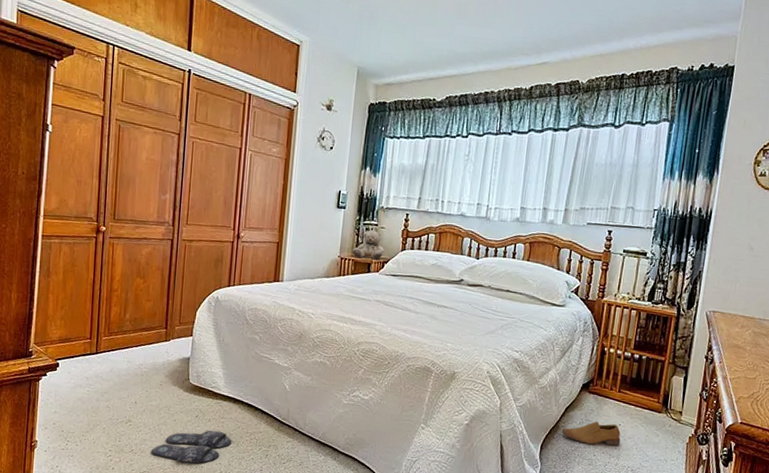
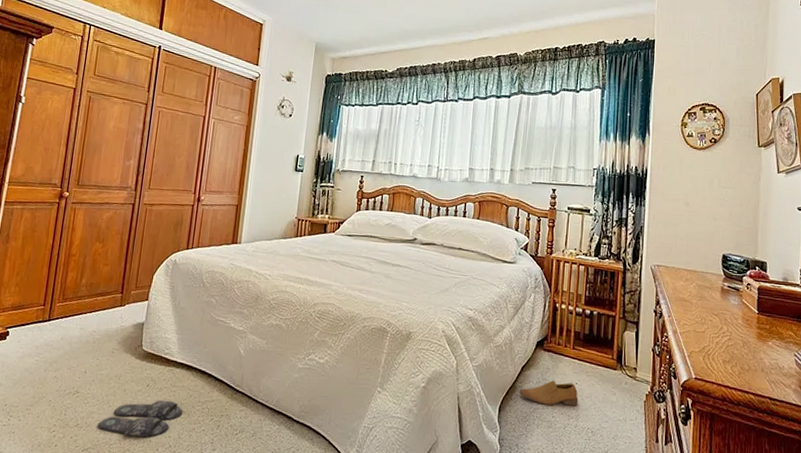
teddy bear: present [352,230,385,260] -> none [309,192,340,221]

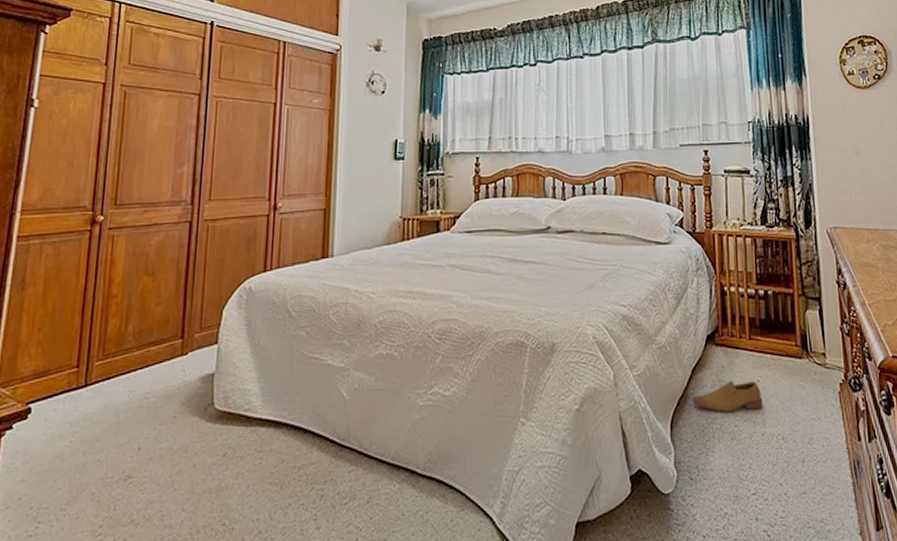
slippers: present [97,400,183,438] -> none [159,471,274,528]

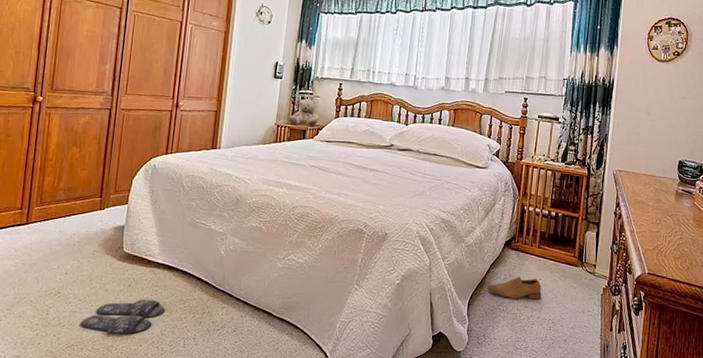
slippers: none [159,471,274,528] -> present [80,299,166,335]
teddy bear: none [417,181,455,216] -> present [288,98,319,127]

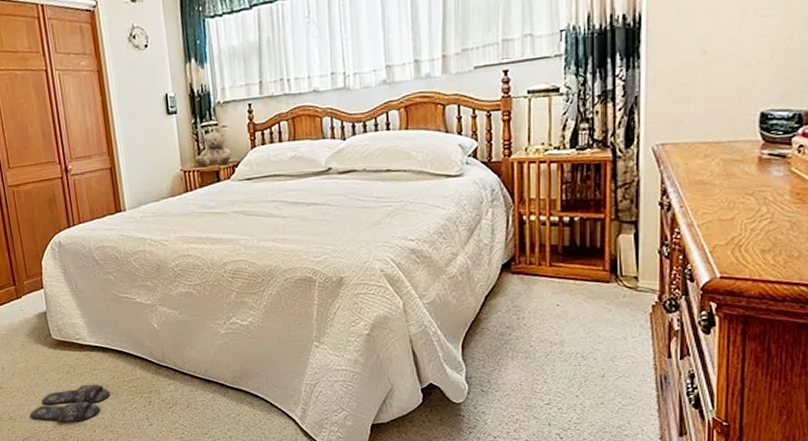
shoe: present [487,276,542,300] -> none [484,305,562,335]

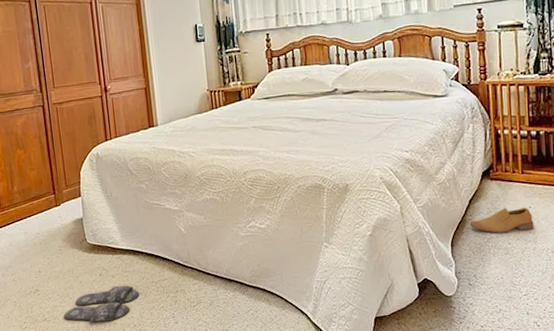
teddy bear: present [195,131,232,168] -> none [220,57,252,88]
shoe: none [484,305,562,335] -> present [469,207,534,233]

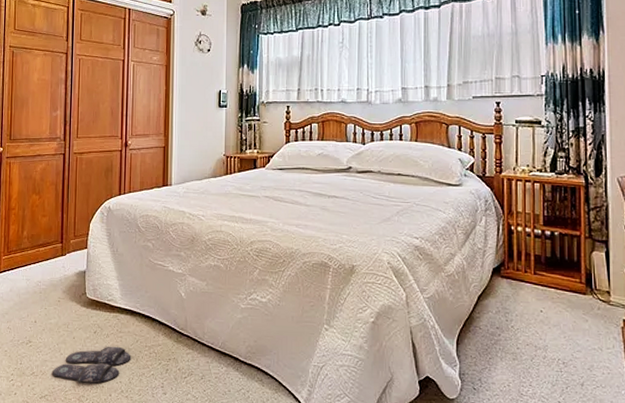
shoe: present [469,207,534,233] -> none [477,309,545,336]

